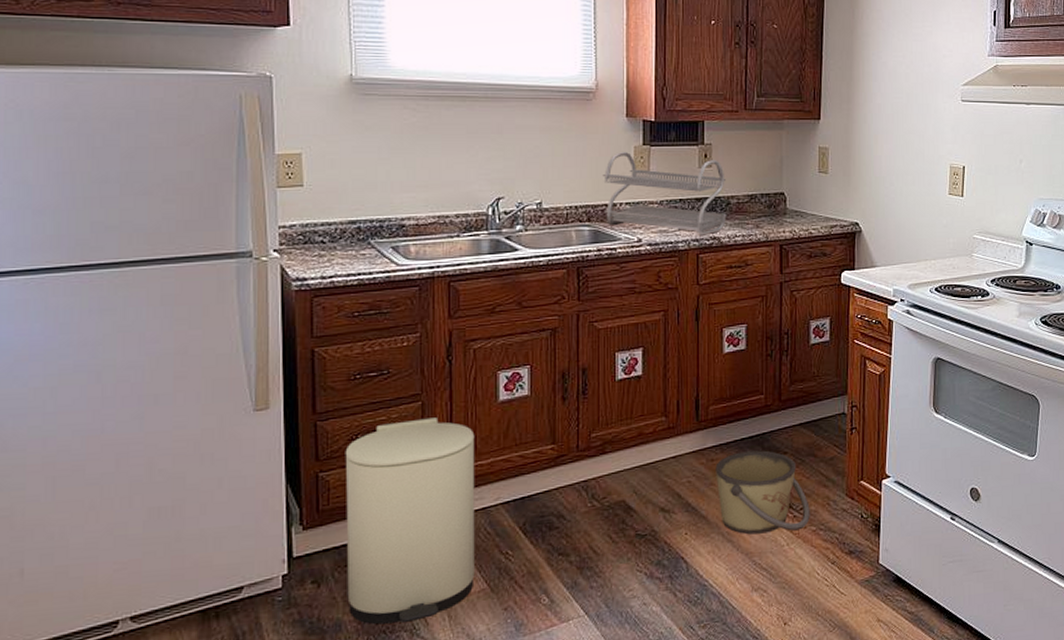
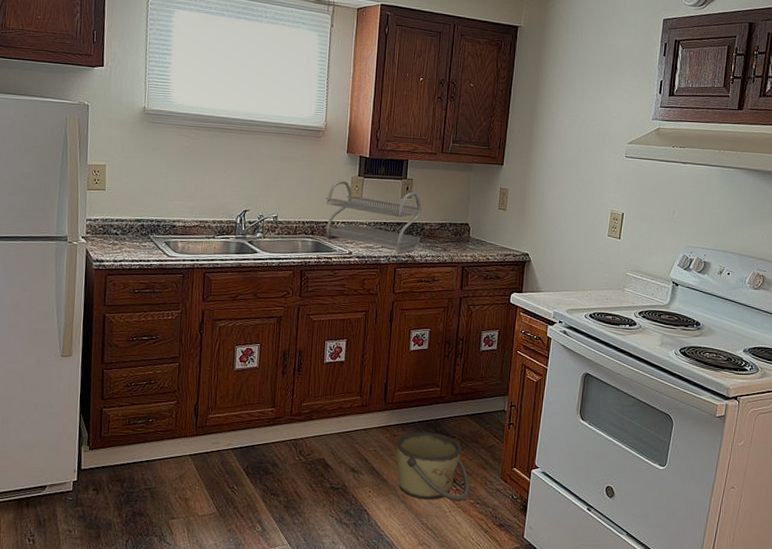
pedal bin: present [345,417,475,625] -> none [117,376,216,530]

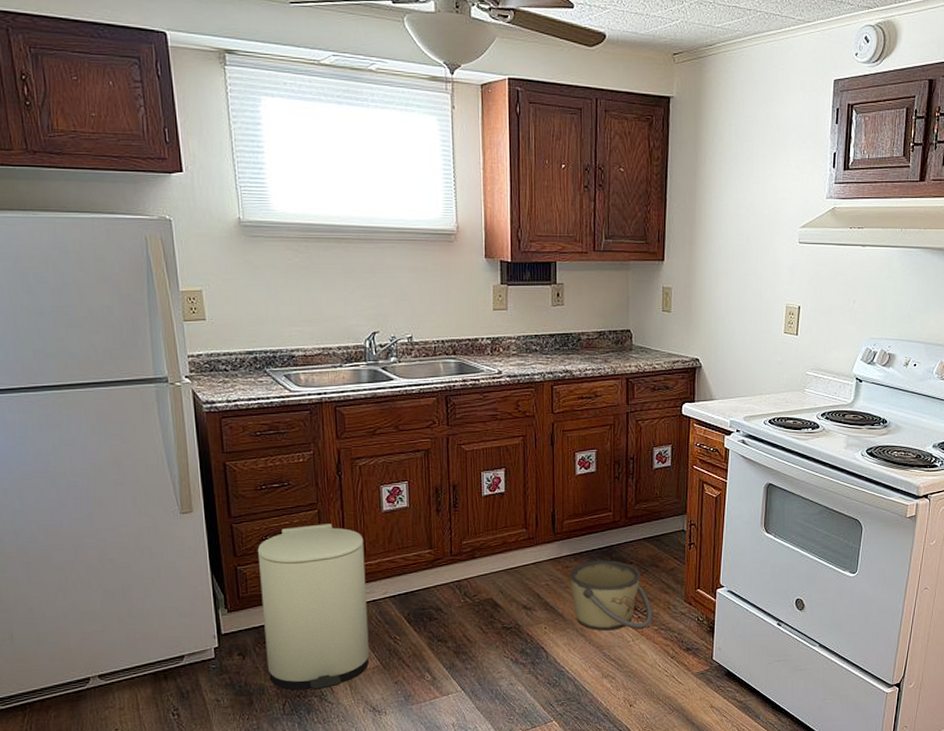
pedal bin: none [117,376,216,530] -> present [257,523,370,690]
dish rack: present [325,180,422,254] -> none [466,290,578,370]

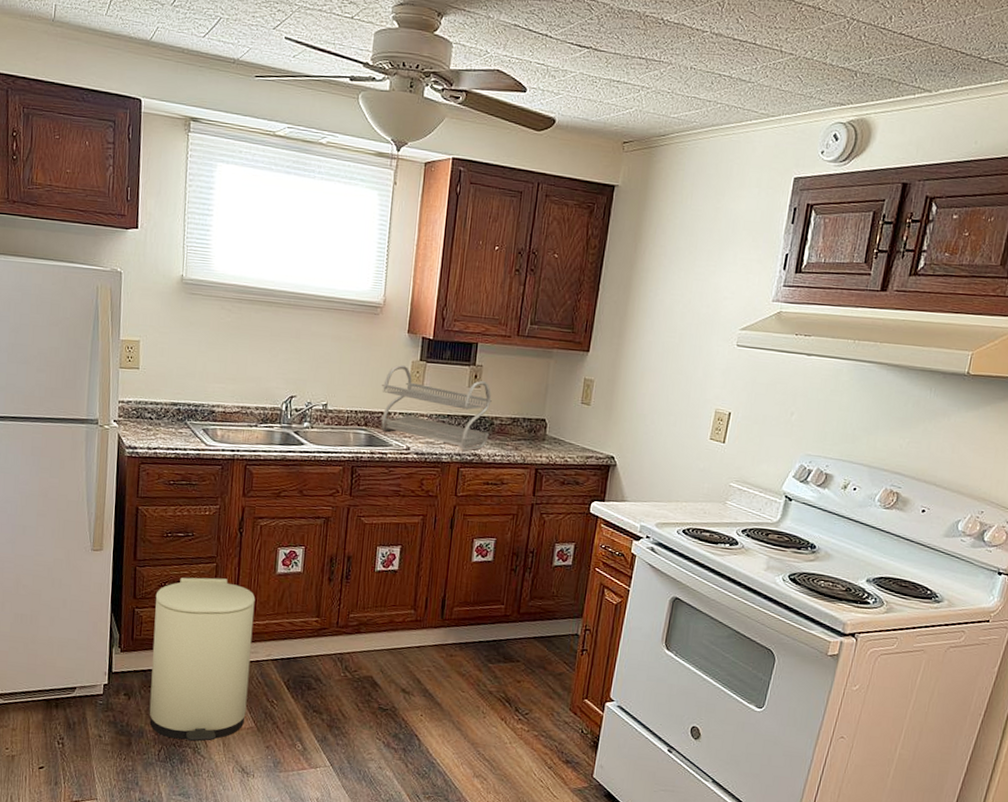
dish rack: none [466,290,578,370] -> present [380,364,492,452]
bucket: present [570,560,653,631] -> none [452,652,535,733]

